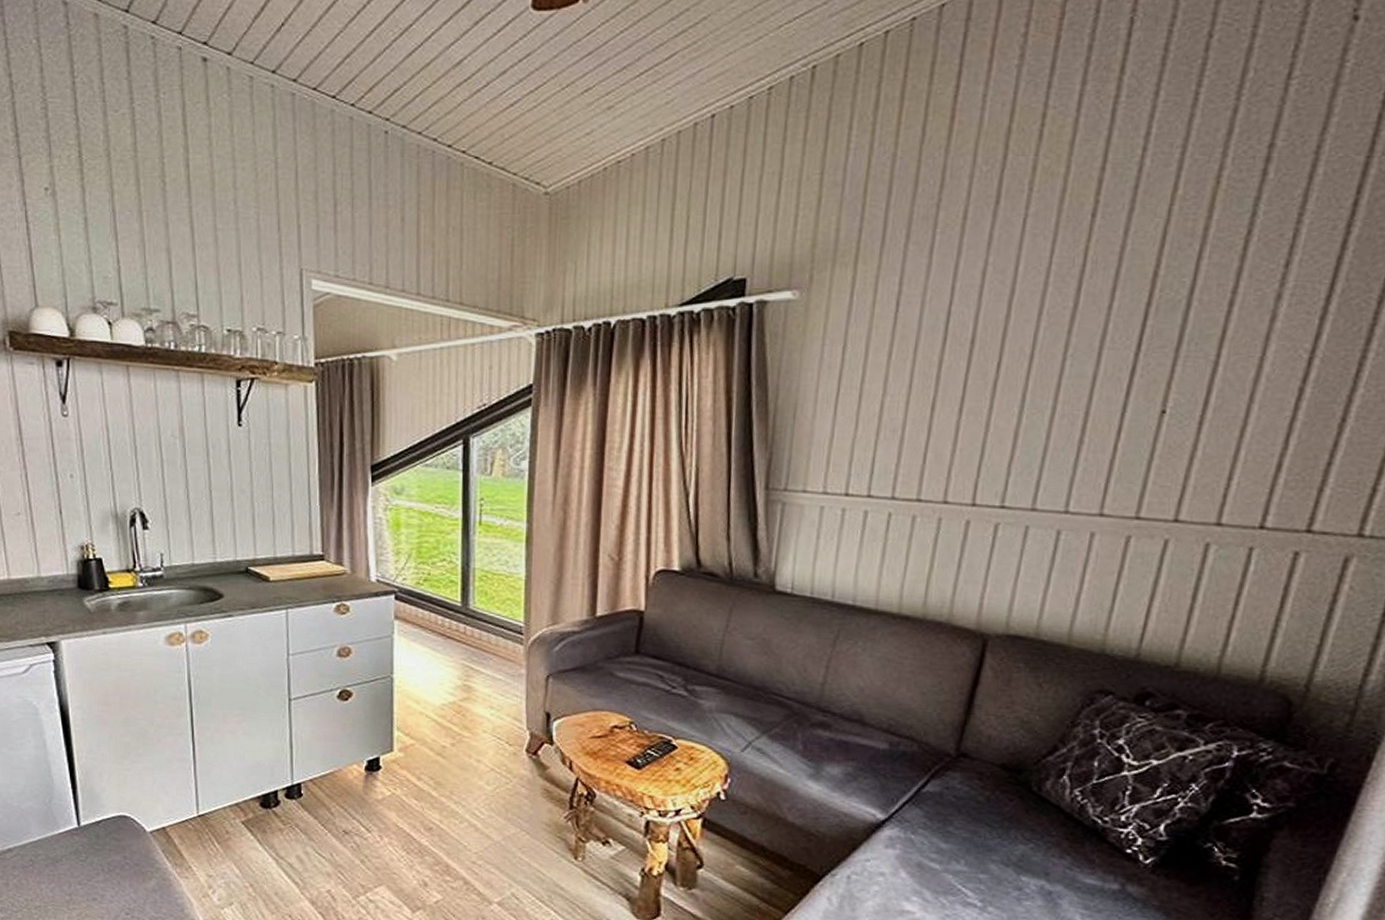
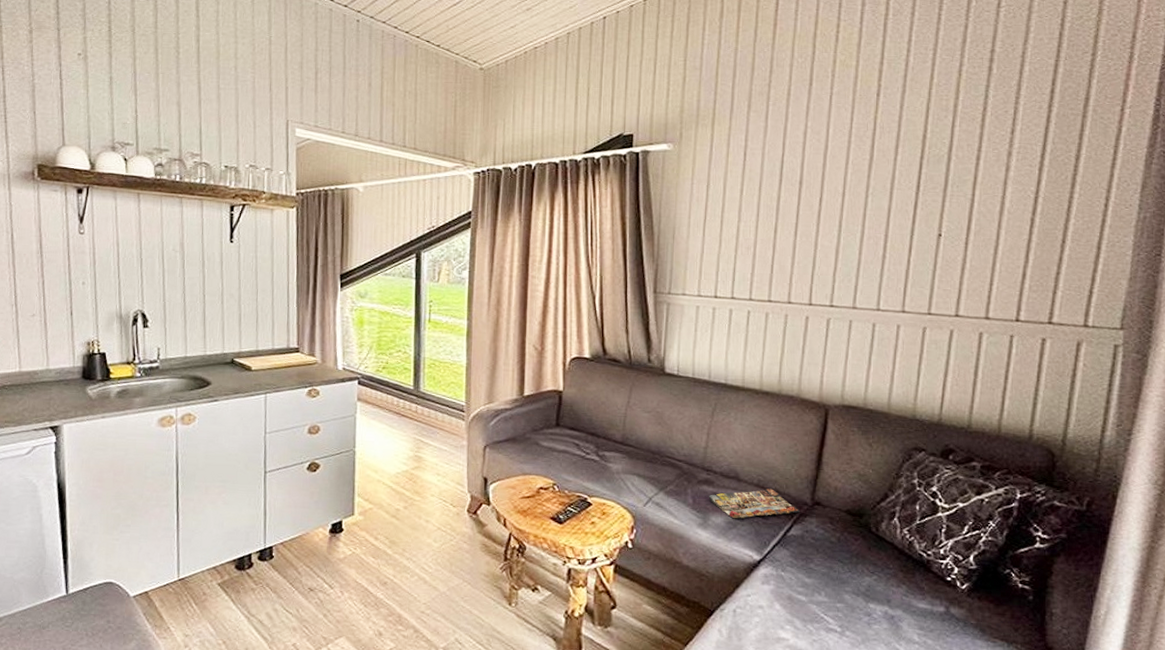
magazine: none [823,735,940,771] -> present [708,488,800,519]

